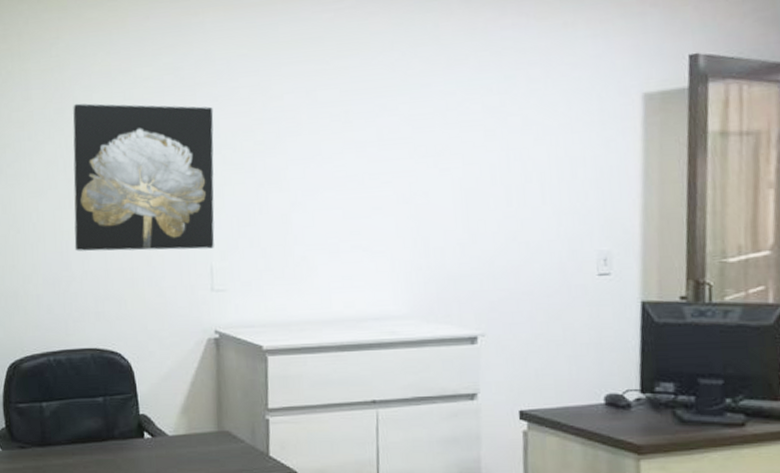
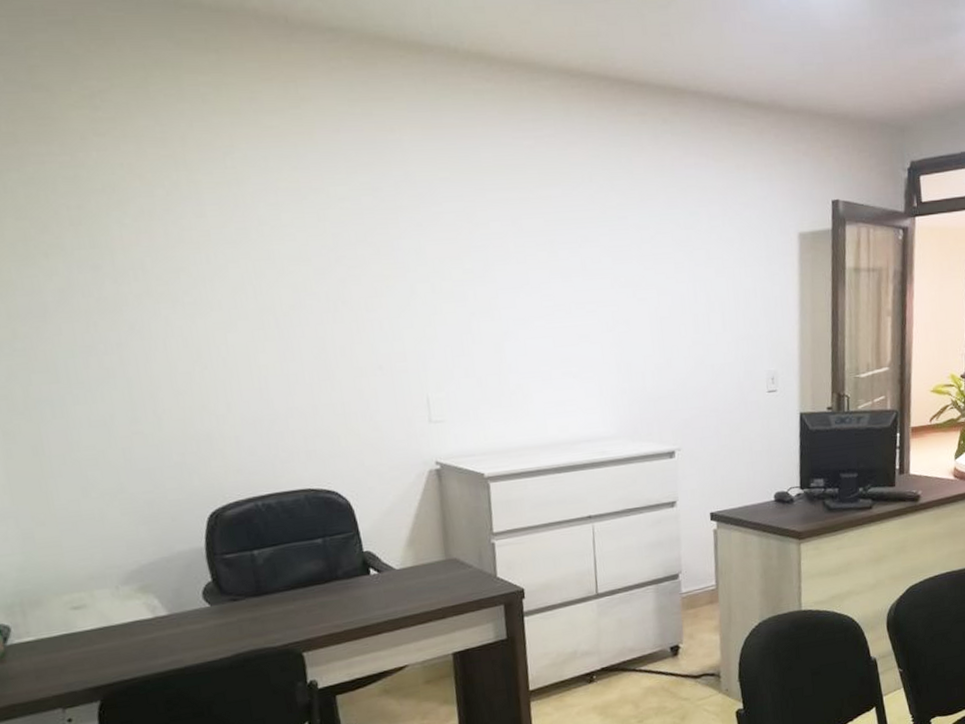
wall art: present [73,103,215,251] -> none [258,223,429,387]

